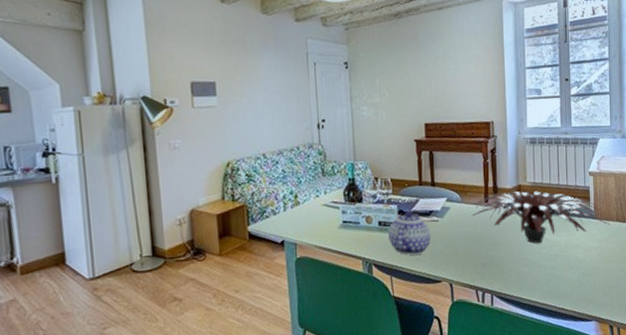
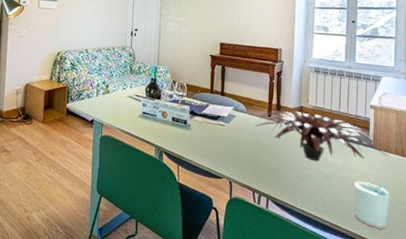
teapot: present [388,211,431,256] -> none [179,113,217,152]
cup: none [576,256,614,303] -> present [352,181,390,229]

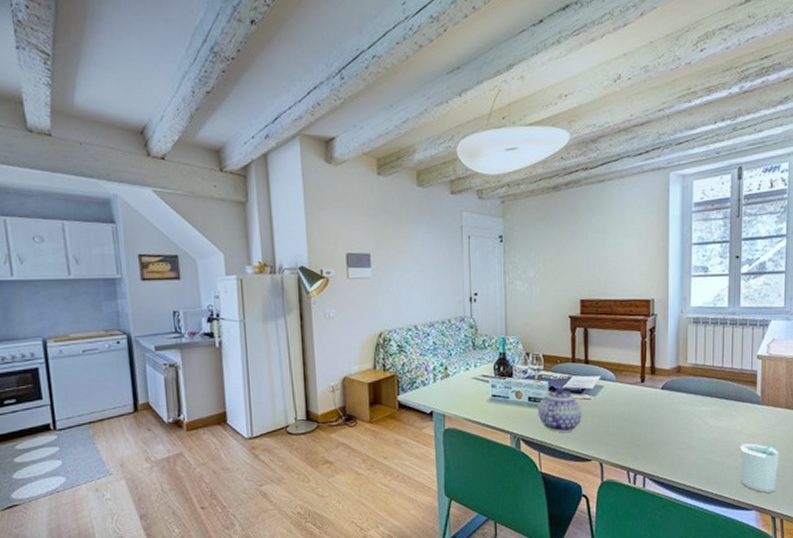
teapot: none [179,113,217,152] -> present [538,388,582,433]
plant: present [254,110,389,162] -> none [626,371,778,428]

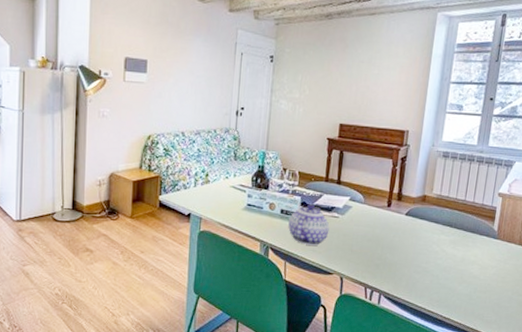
cup: present [738,443,779,493] -> none [469,273,508,321]

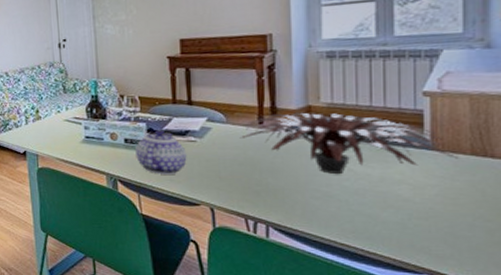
plant: none [372,200,512,254] -> present [240,112,459,175]

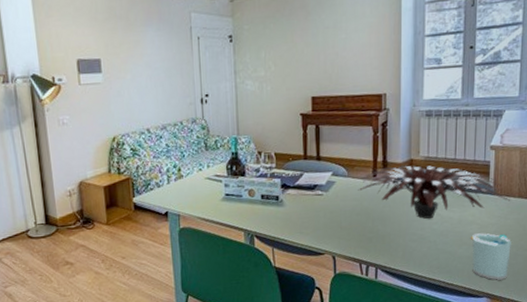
teapot: present [135,130,187,176] -> none [271,185,315,229]
cup: none [398,195,464,255] -> present [470,233,511,280]

